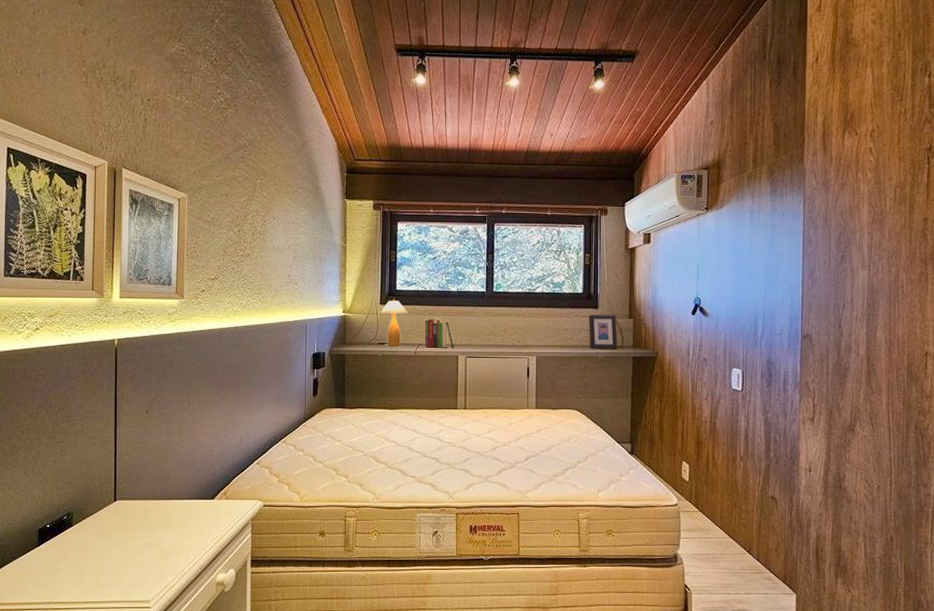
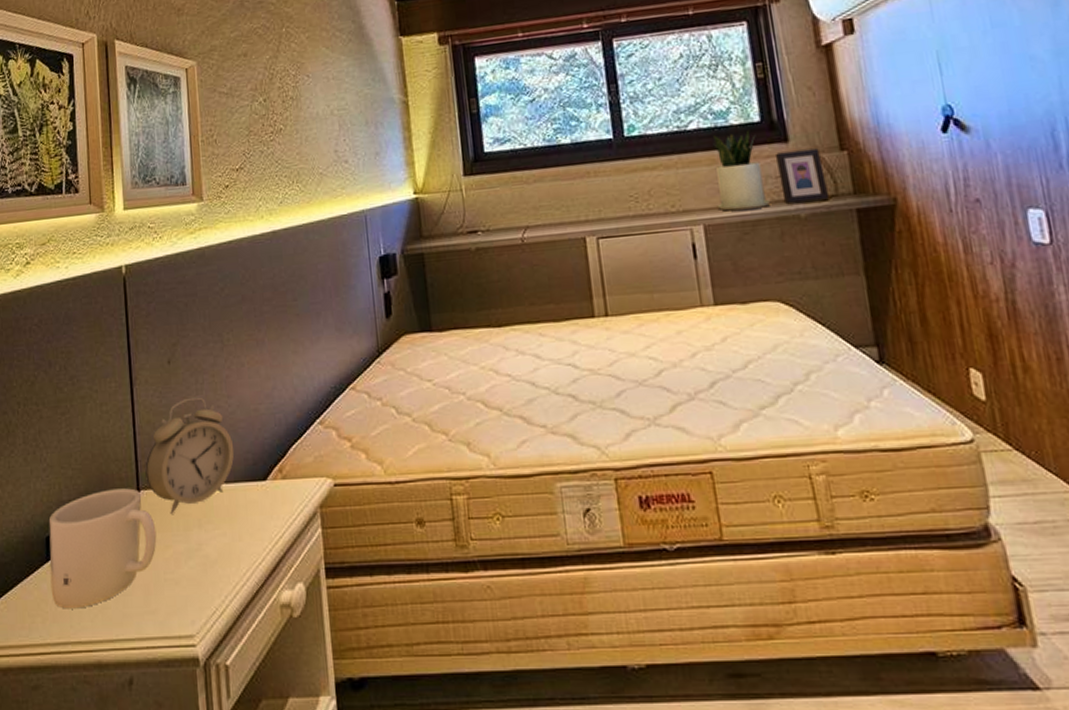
mug: none [40,498,127,580] -> present [48,488,157,609]
alarm clock: none [122,438,192,518] -> present [145,397,235,514]
table lamp: present [380,297,407,348] -> none [465,163,504,236]
books: present [424,318,454,348] -> none [529,186,578,231]
planter: none [547,297,581,350] -> present [713,130,771,212]

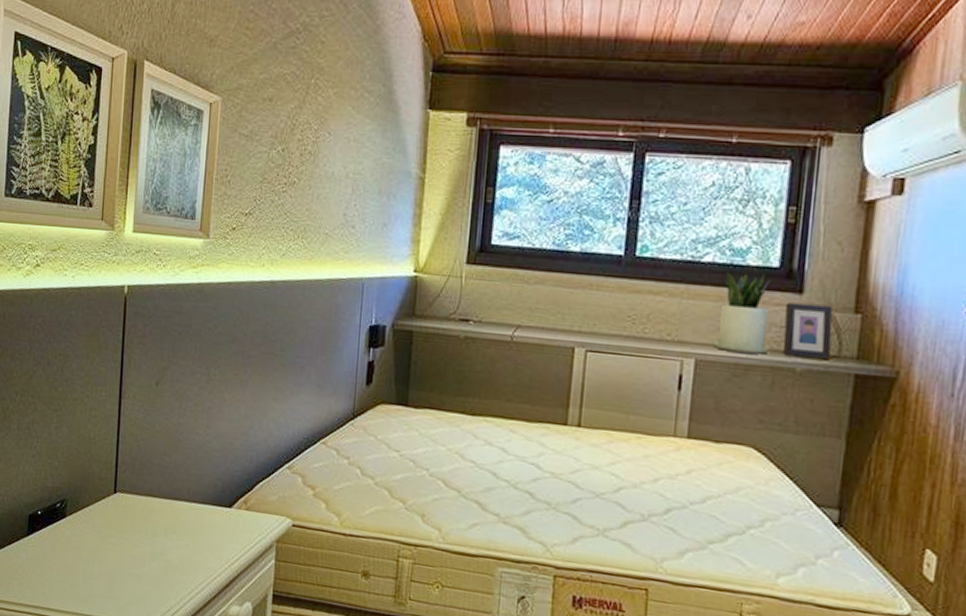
mug: present [48,488,157,609] -> none [29,485,127,581]
alarm clock: present [145,397,235,514] -> none [123,419,207,519]

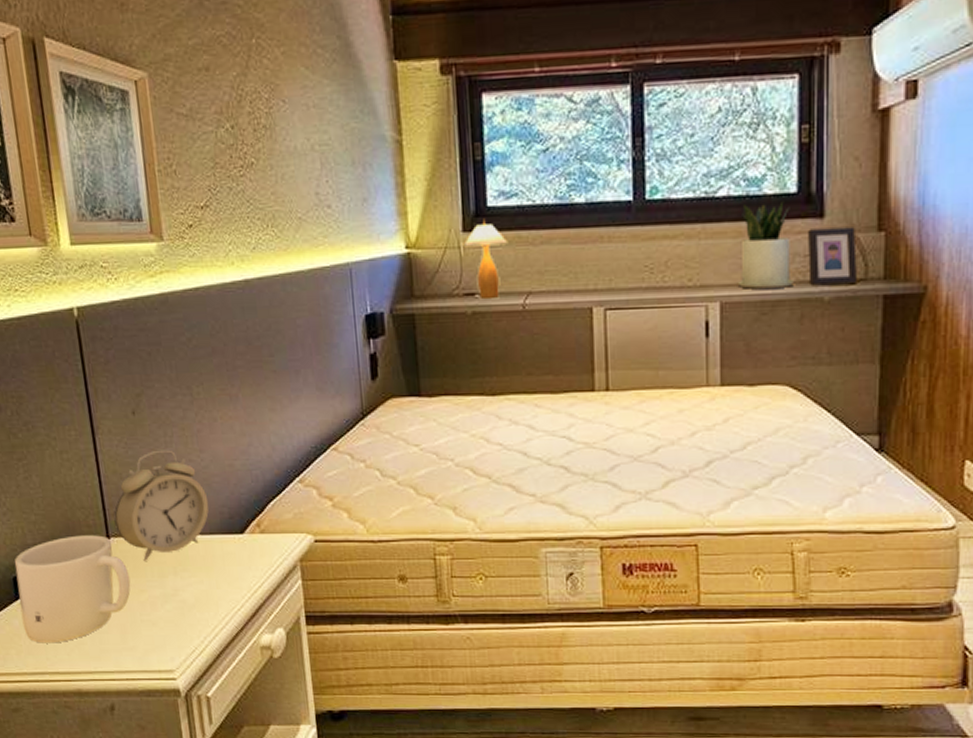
mug: none [29,485,127,581] -> present [14,535,131,643]
alarm clock: none [123,419,207,519] -> present [114,449,210,561]
table lamp: none [466,255,504,328] -> present [464,219,507,300]

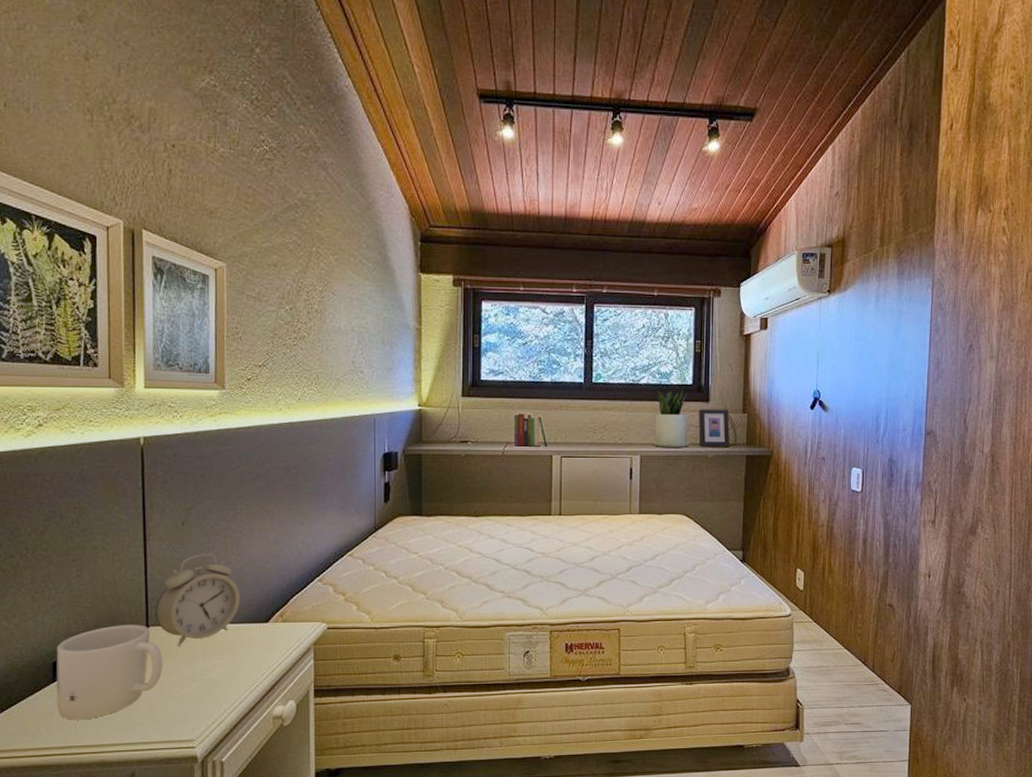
table lamp: present [464,219,507,300] -> none [462,388,493,446]
books: none [535,249,585,298] -> present [513,412,548,447]

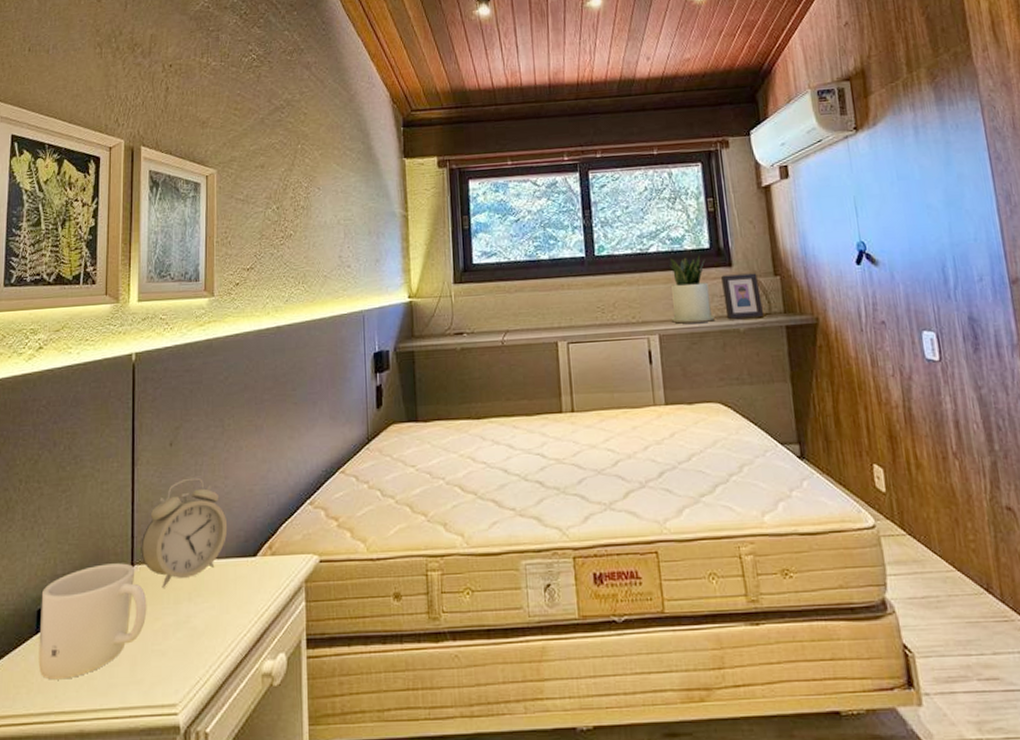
books: present [513,412,548,447] -> none [511,296,551,335]

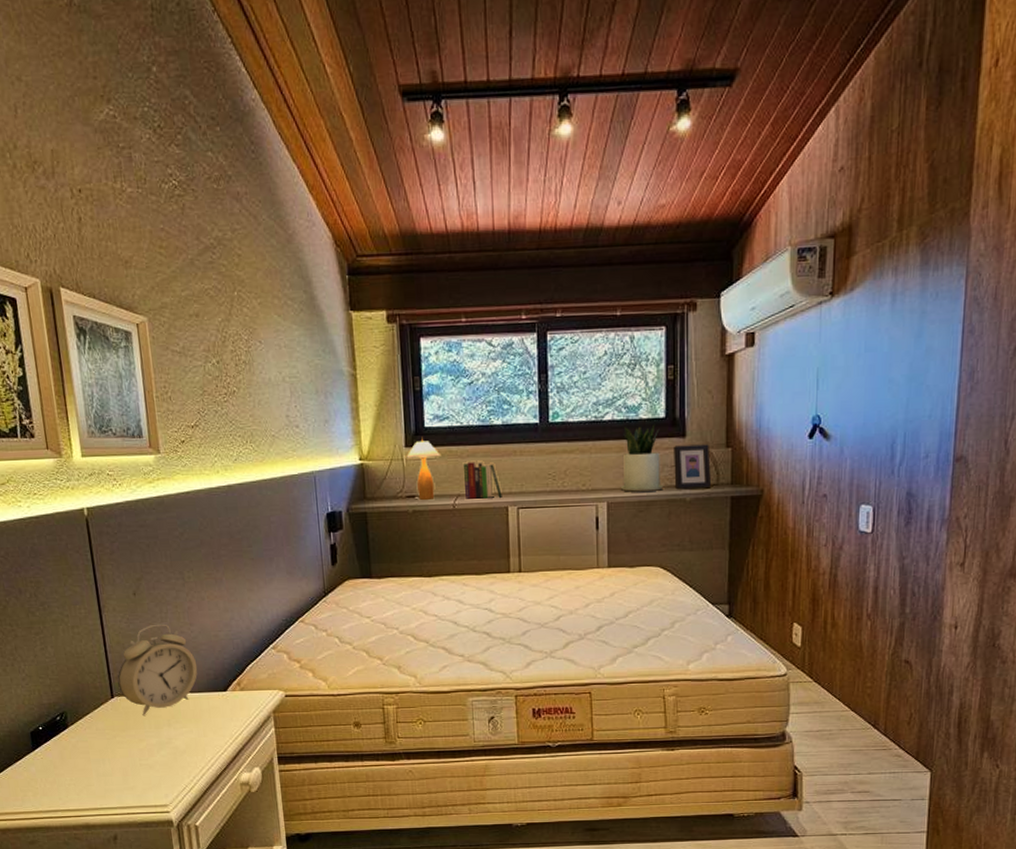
mug: present [38,563,147,680] -> none [31,695,132,786]
table lamp: none [455,273,488,338] -> present [406,437,440,501]
books: none [511,296,551,335] -> present [463,461,502,499]

